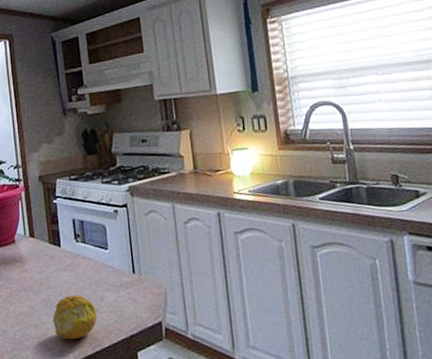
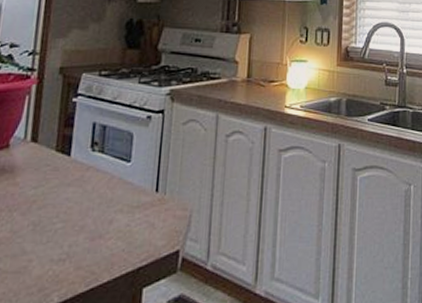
fruit: present [52,295,97,340] -> none [38,217,101,275]

